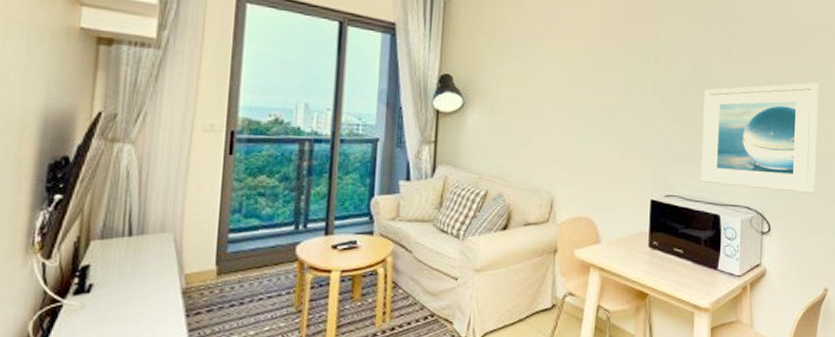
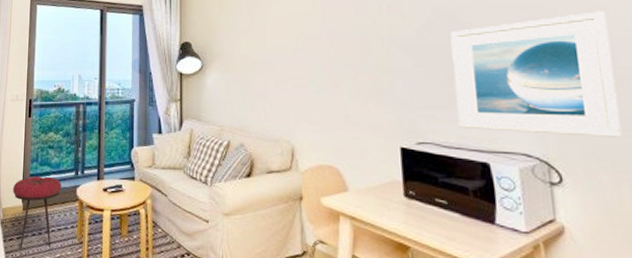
stool: none [201,231,275,325] -> present [12,176,62,249]

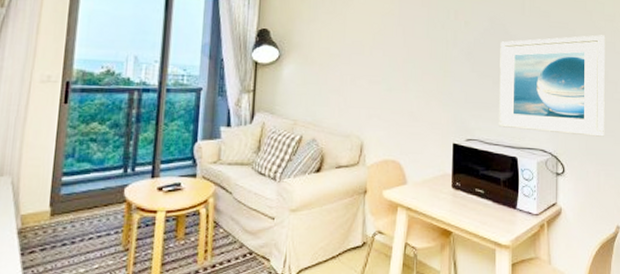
stool: present [12,176,62,249] -> none [36,174,105,263]

